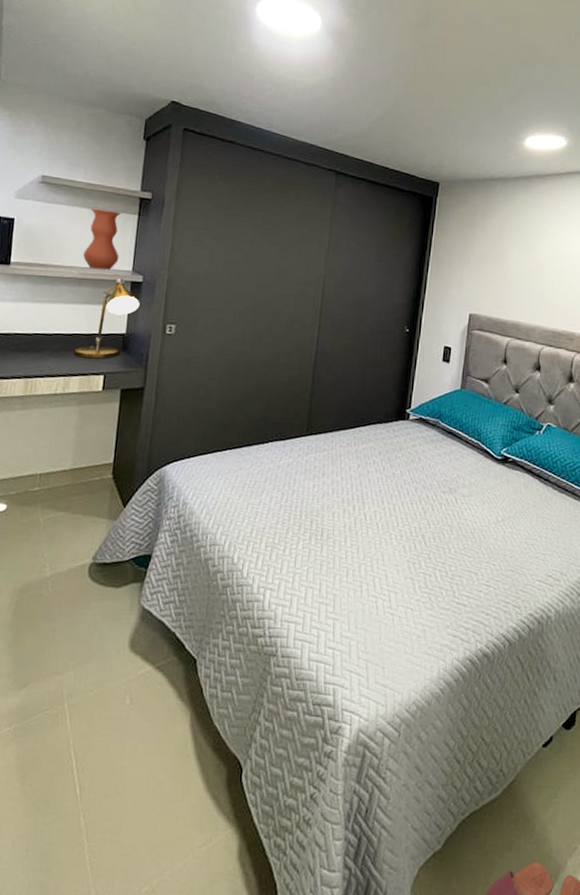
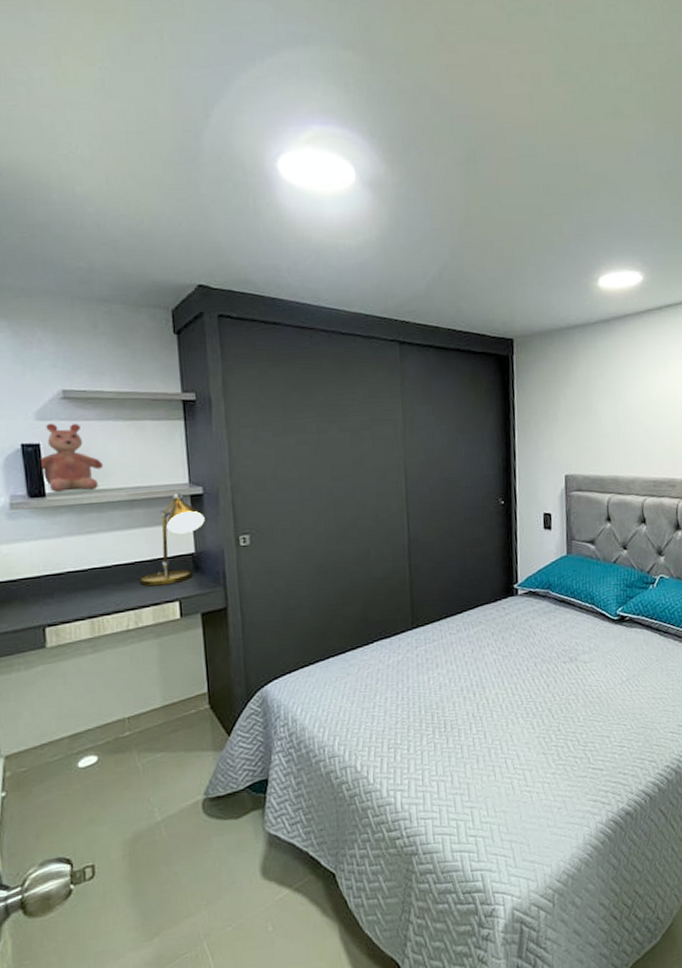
teddy bear: none [9,202,64,265] -> present [38,423,104,493]
vase: present [83,209,121,271] -> none [127,419,171,488]

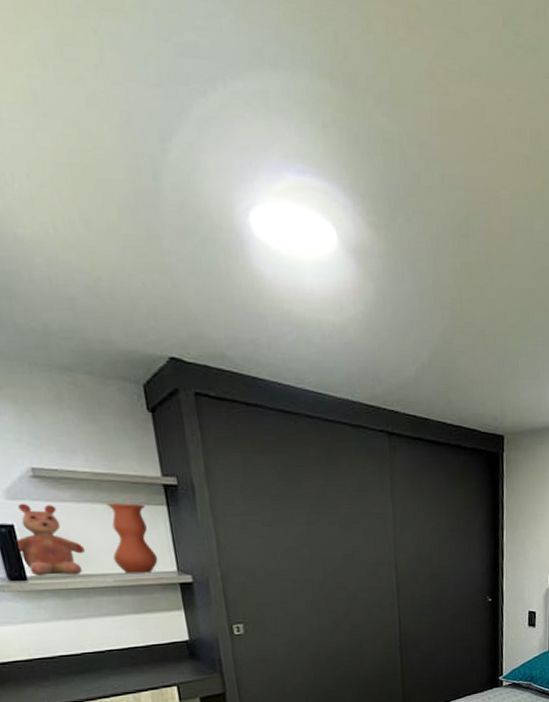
vase: none [127,419,171,488] -> present [106,503,158,575]
desk lamp: present [140,494,205,587] -> none [135,581,197,672]

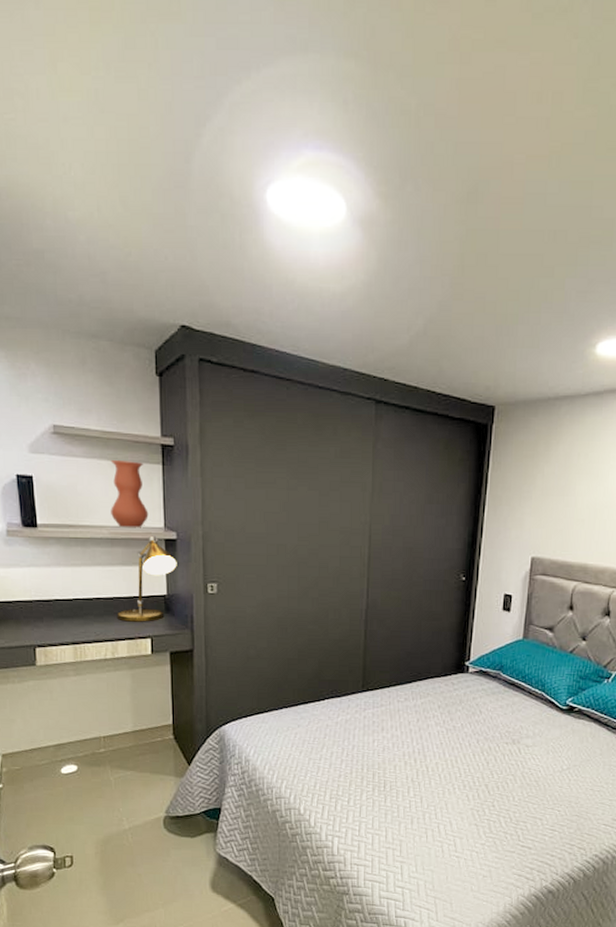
teddy bear: present [14,503,86,577] -> none [31,456,88,526]
desk lamp: none [135,581,197,672] -> present [117,537,177,622]

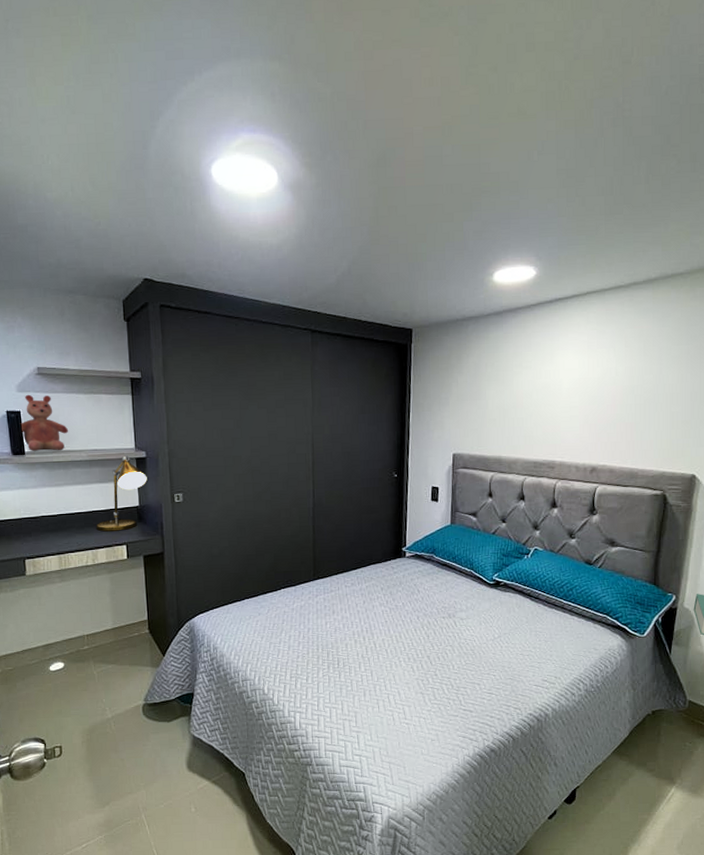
teddy bear: none [31,456,88,526] -> present [19,394,69,452]
vase: present [110,460,149,528] -> none [87,393,121,451]

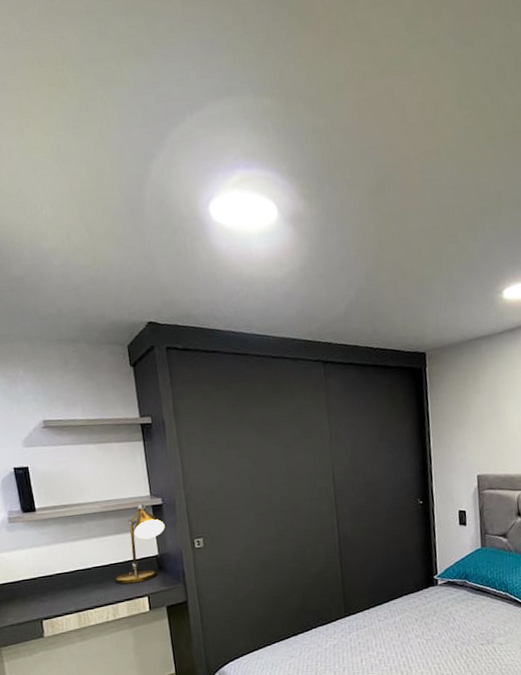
teddy bear: present [19,394,69,452] -> none [28,448,80,508]

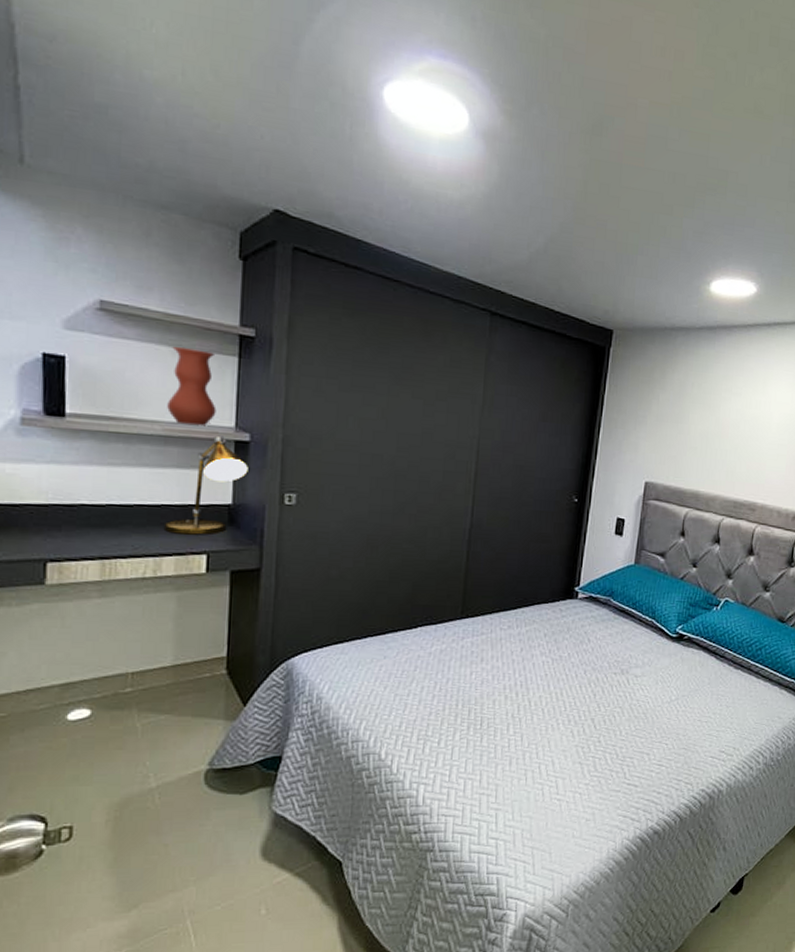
vase: none [96,441,135,501] -> present [167,347,217,427]

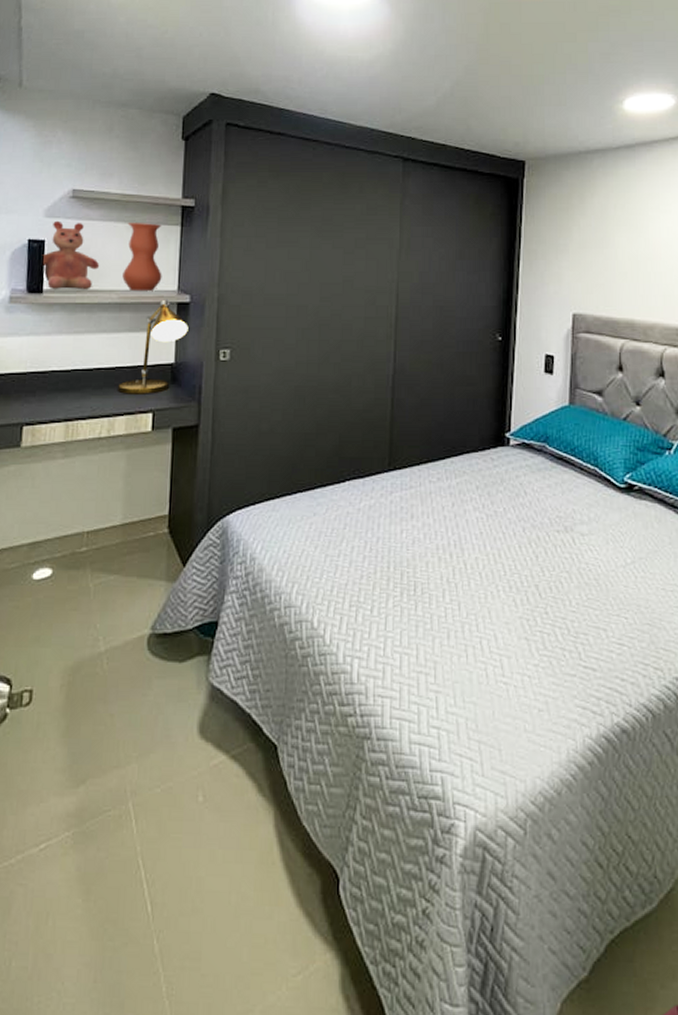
teddy bear: none [60,334,139,419] -> present [40,220,100,290]

